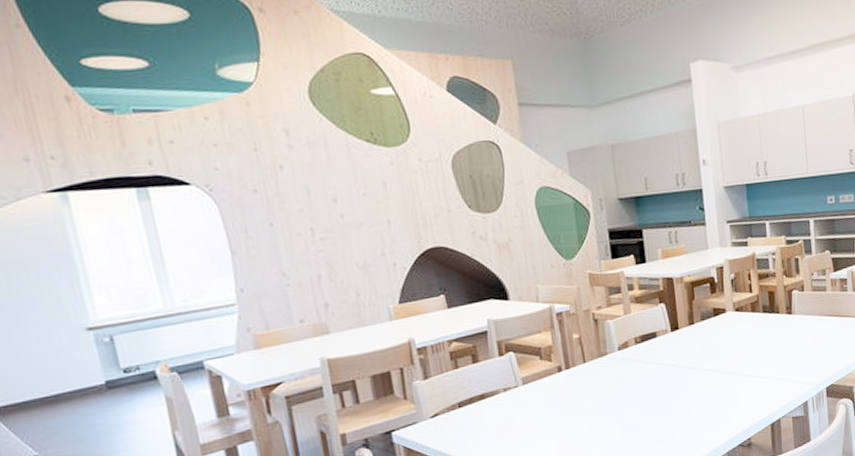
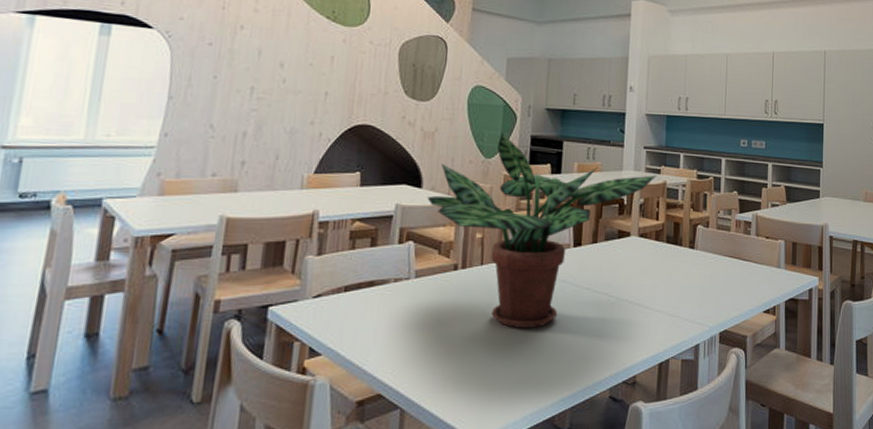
potted plant: none [516,231,745,415] -> present [427,132,657,328]

